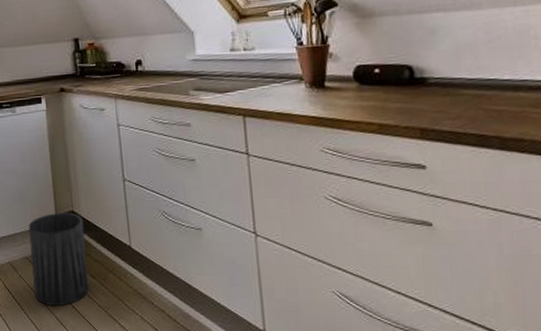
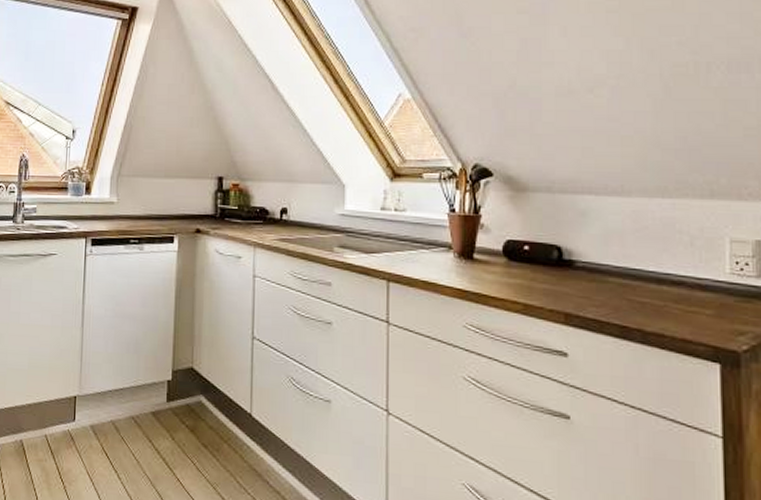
trash can: present [28,213,90,306] -> none [136,368,202,478]

